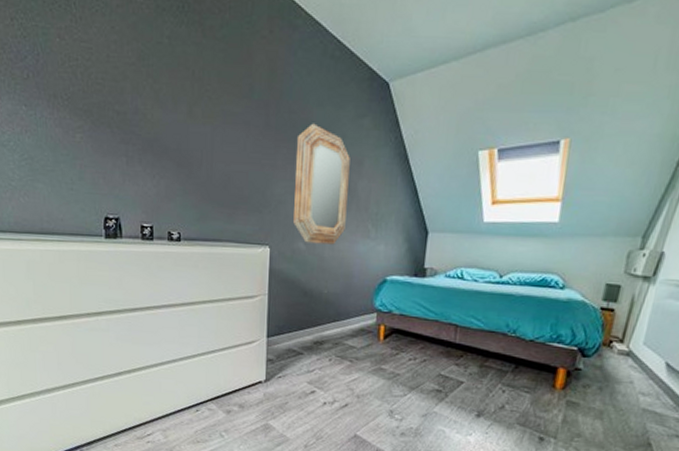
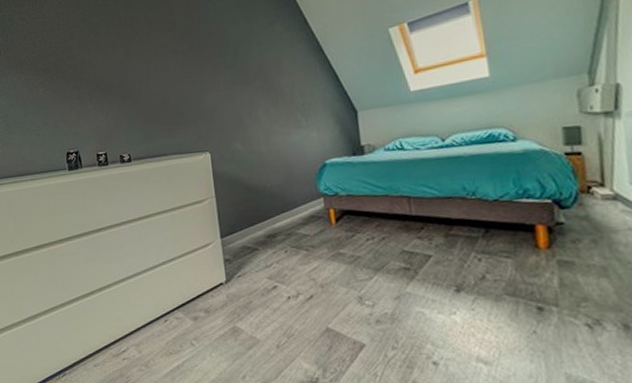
home mirror: present [293,123,350,245] -> none [218,38,277,143]

